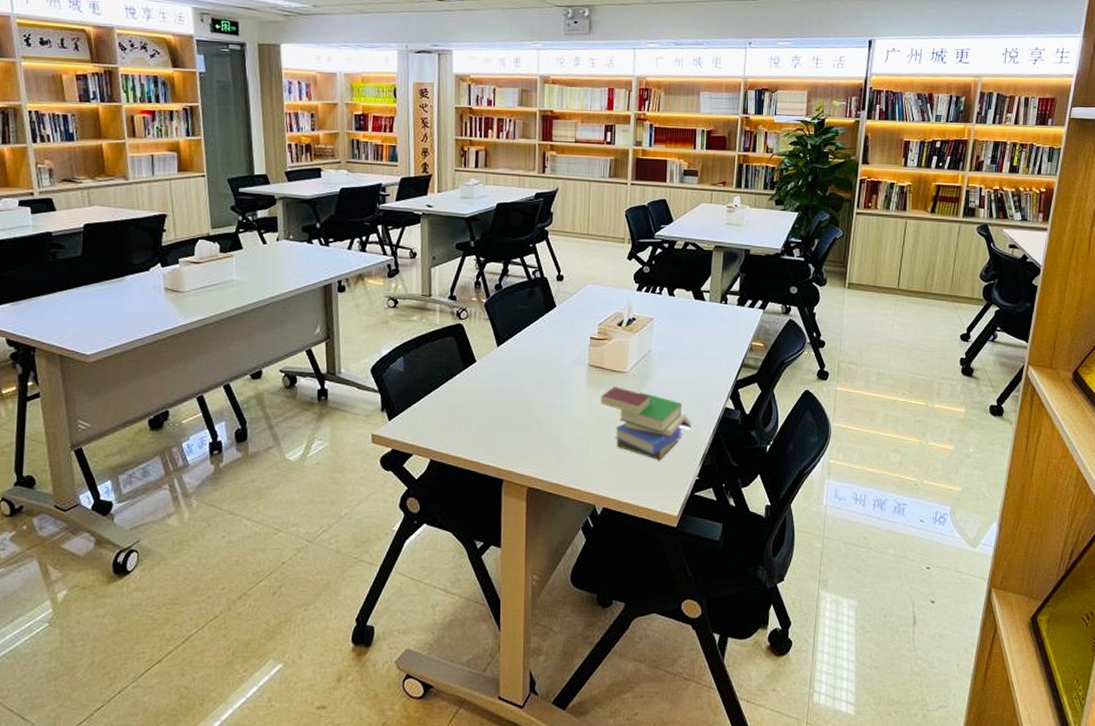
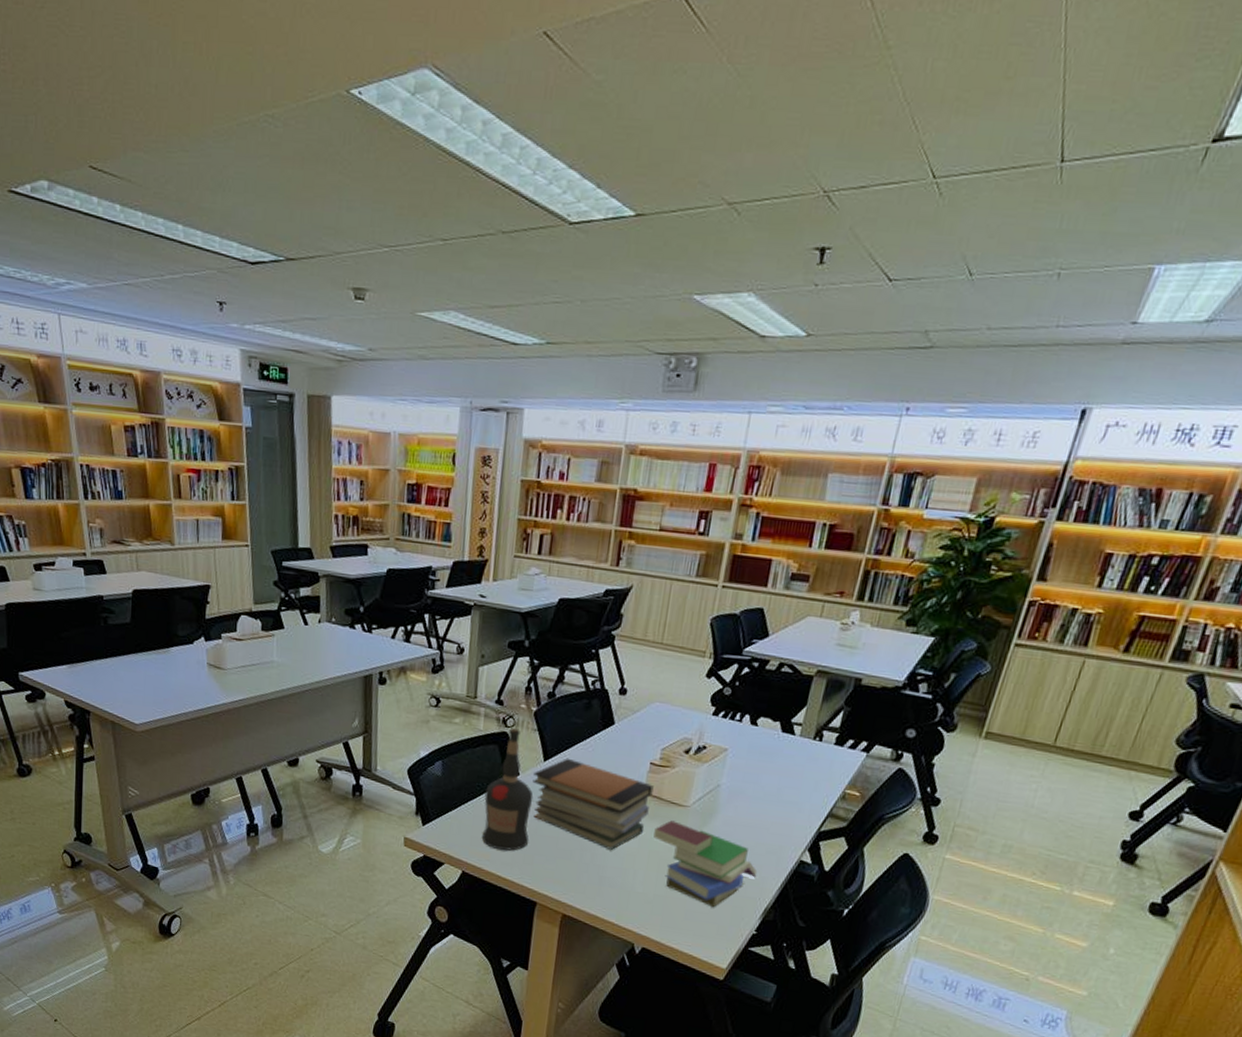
liquor bottle: none [446,320,491,434] -> present [481,728,533,851]
book stack: none [489,341,596,420] -> present [532,758,654,850]

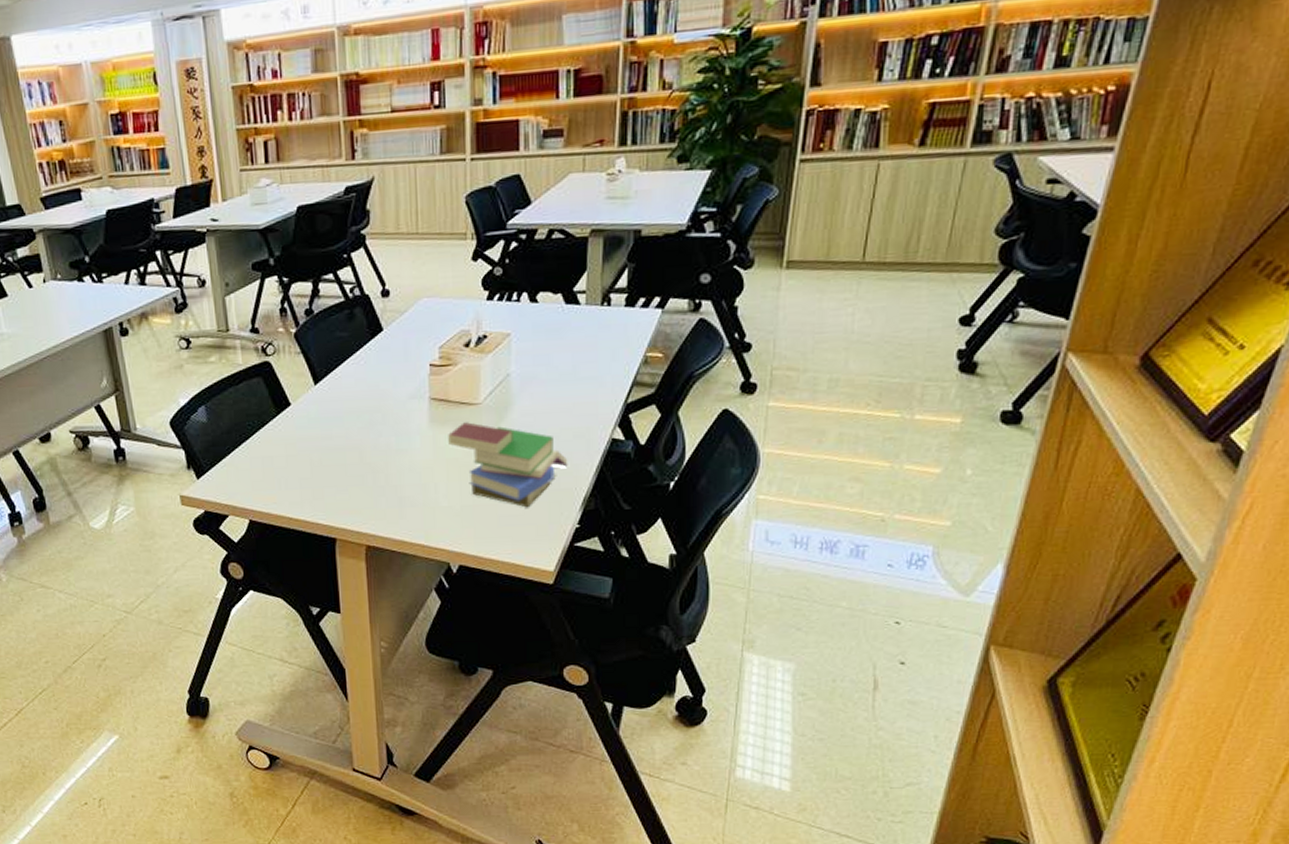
liquor bottle: present [481,728,533,851] -> none [257,355,315,489]
book stack: present [532,758,654,850] -> none [306,376,439,467]

